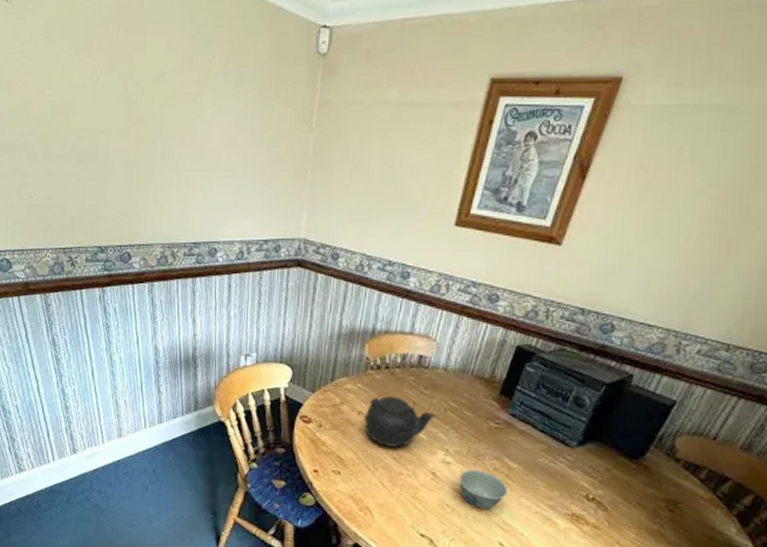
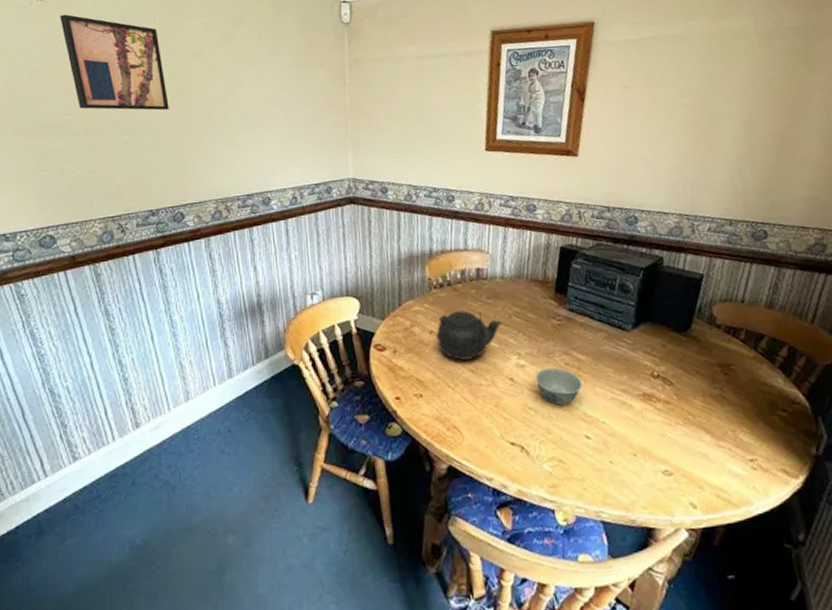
wall art: none [24,19,126,139] -> present [60,14,169,111]

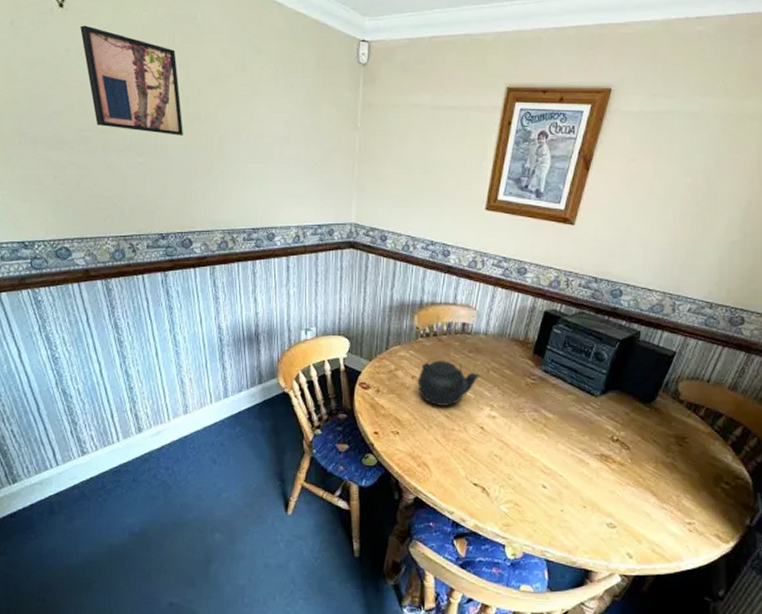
bowl: present [535,367,582,406] -> none [504,422,546,456]

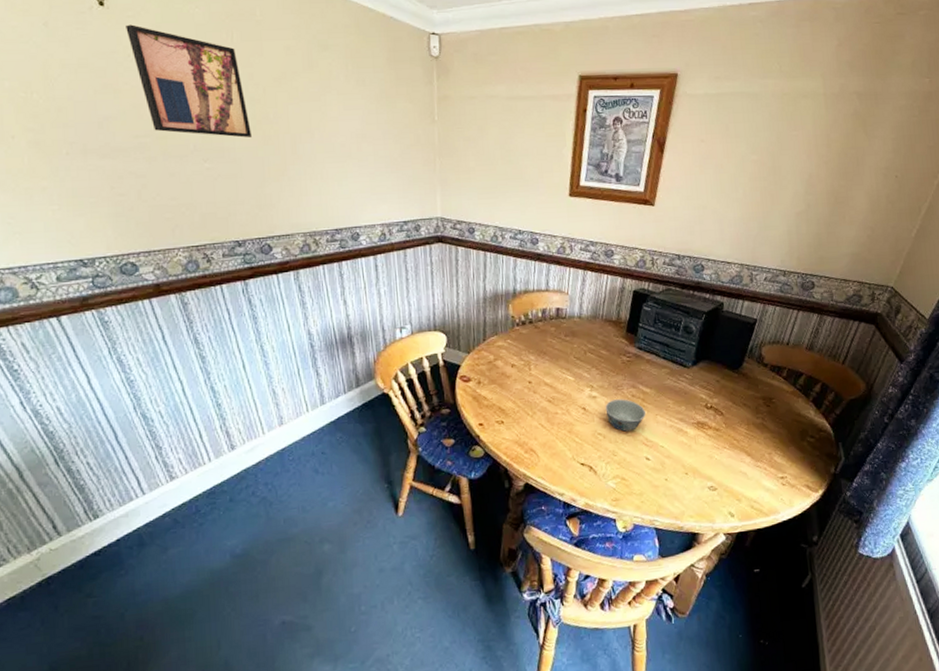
teapot: present [417,358,480,406] -> none [517,345,578,392]
bowl: none [504,422,546,456] -> present [605,399,646,432]

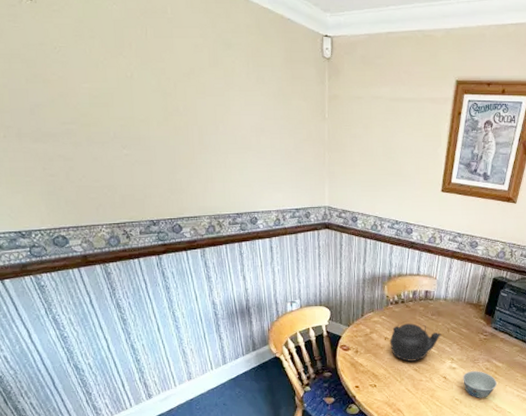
wall art: present [126,24,252,138] -> none [52,18,164,128]
teapot: none [517,345,578,392] -> present [389,321,442,362]

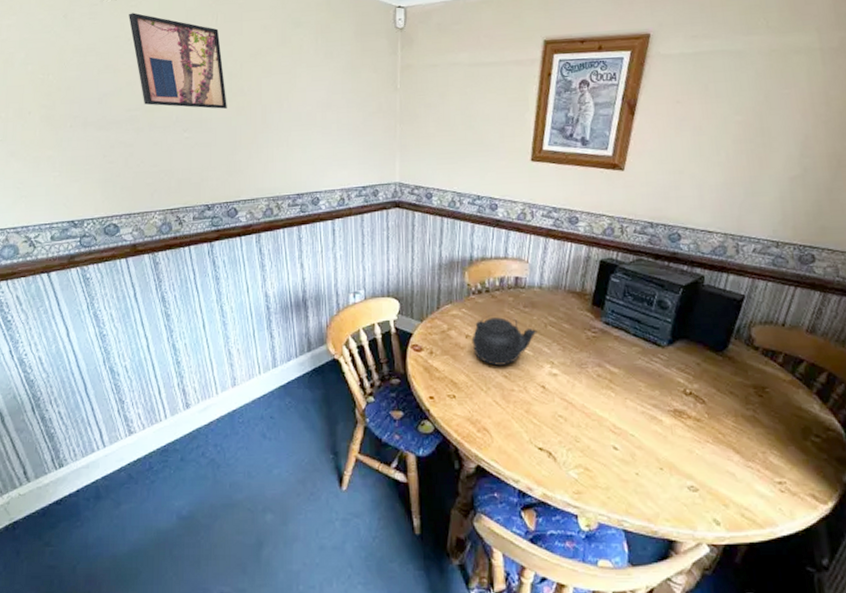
wall art: none [52,18,164,128] -> present [129,12,227,109]
bowl: present [463,371,497,398] -> none [567,378,613,415]

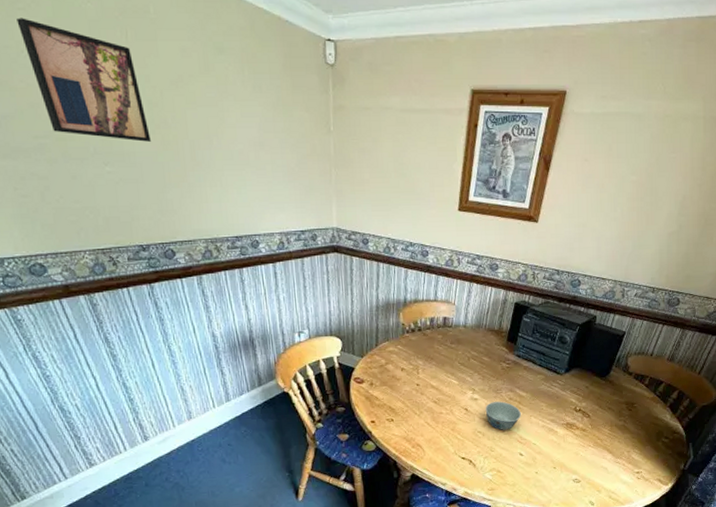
teapot: present [471,315,537,366] -> none [406,351,462,394]
bowl: none [567,378,613,415] -> present [485,401,521,430]

